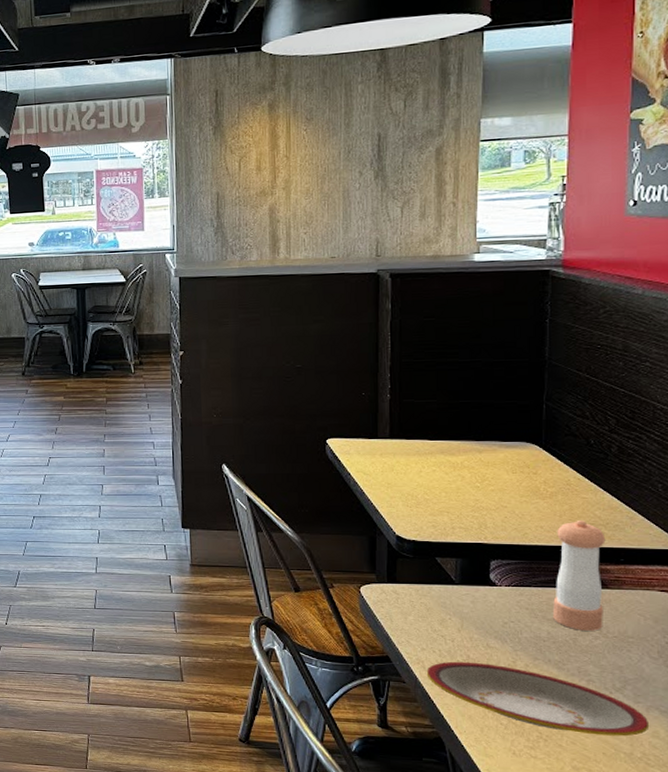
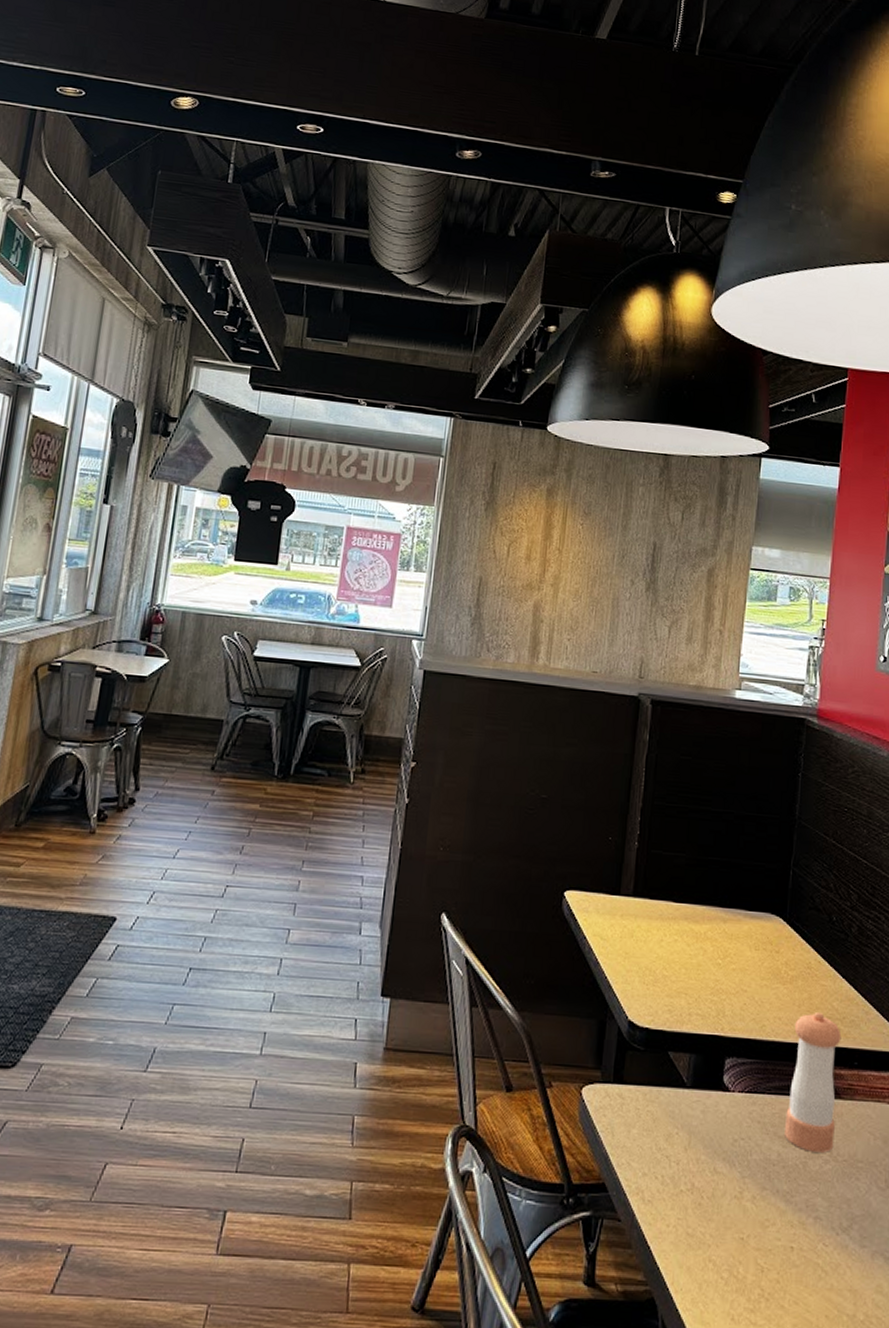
plate: present [426,661,650,737] -> none [645,1191,874,1293]

